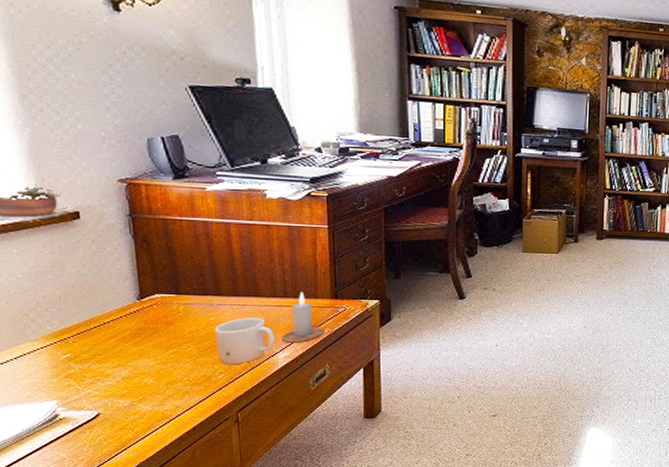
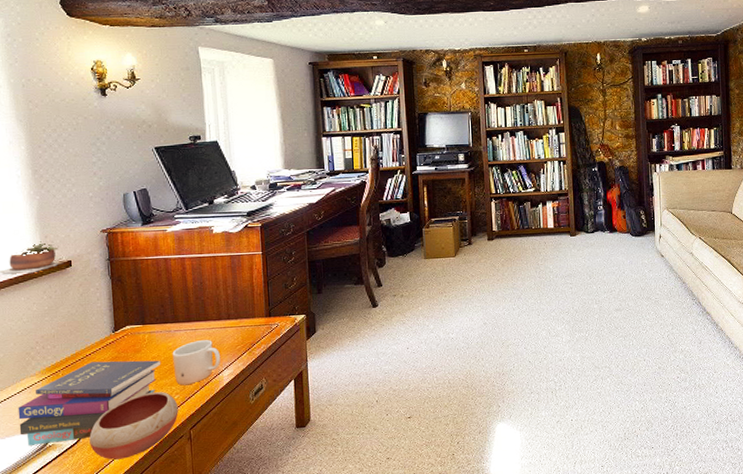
books: none [15,331,201,417] -> present [18,360,161,446]
bowl: none [111,370,223,438] -> present [89,392,179,460]
candle: present [282,292,324,343] -> none [226,313,260,361]

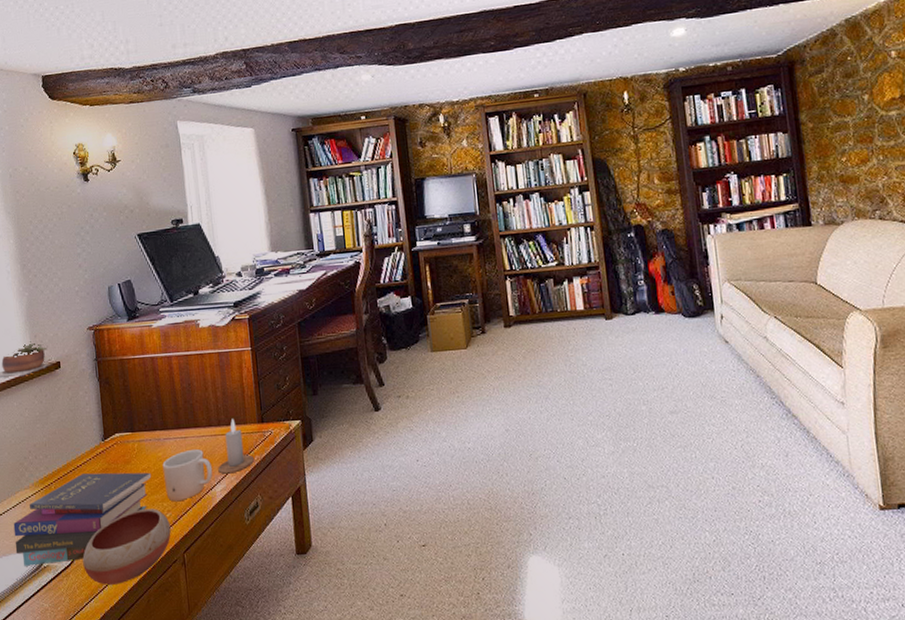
candle: none [226,313,260,361] -> present [218,418,254,474]

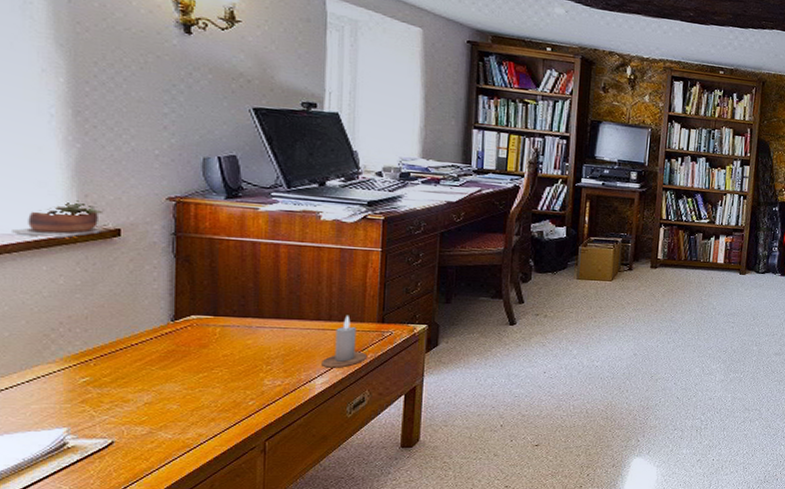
books: present [13,472,152,566] -> none [25,353,235,446]
bowl: present [82,509,171,585] -> none [126,395,252,469]
mug: present [162,448,213,502] -> none [250,340,315,391]

